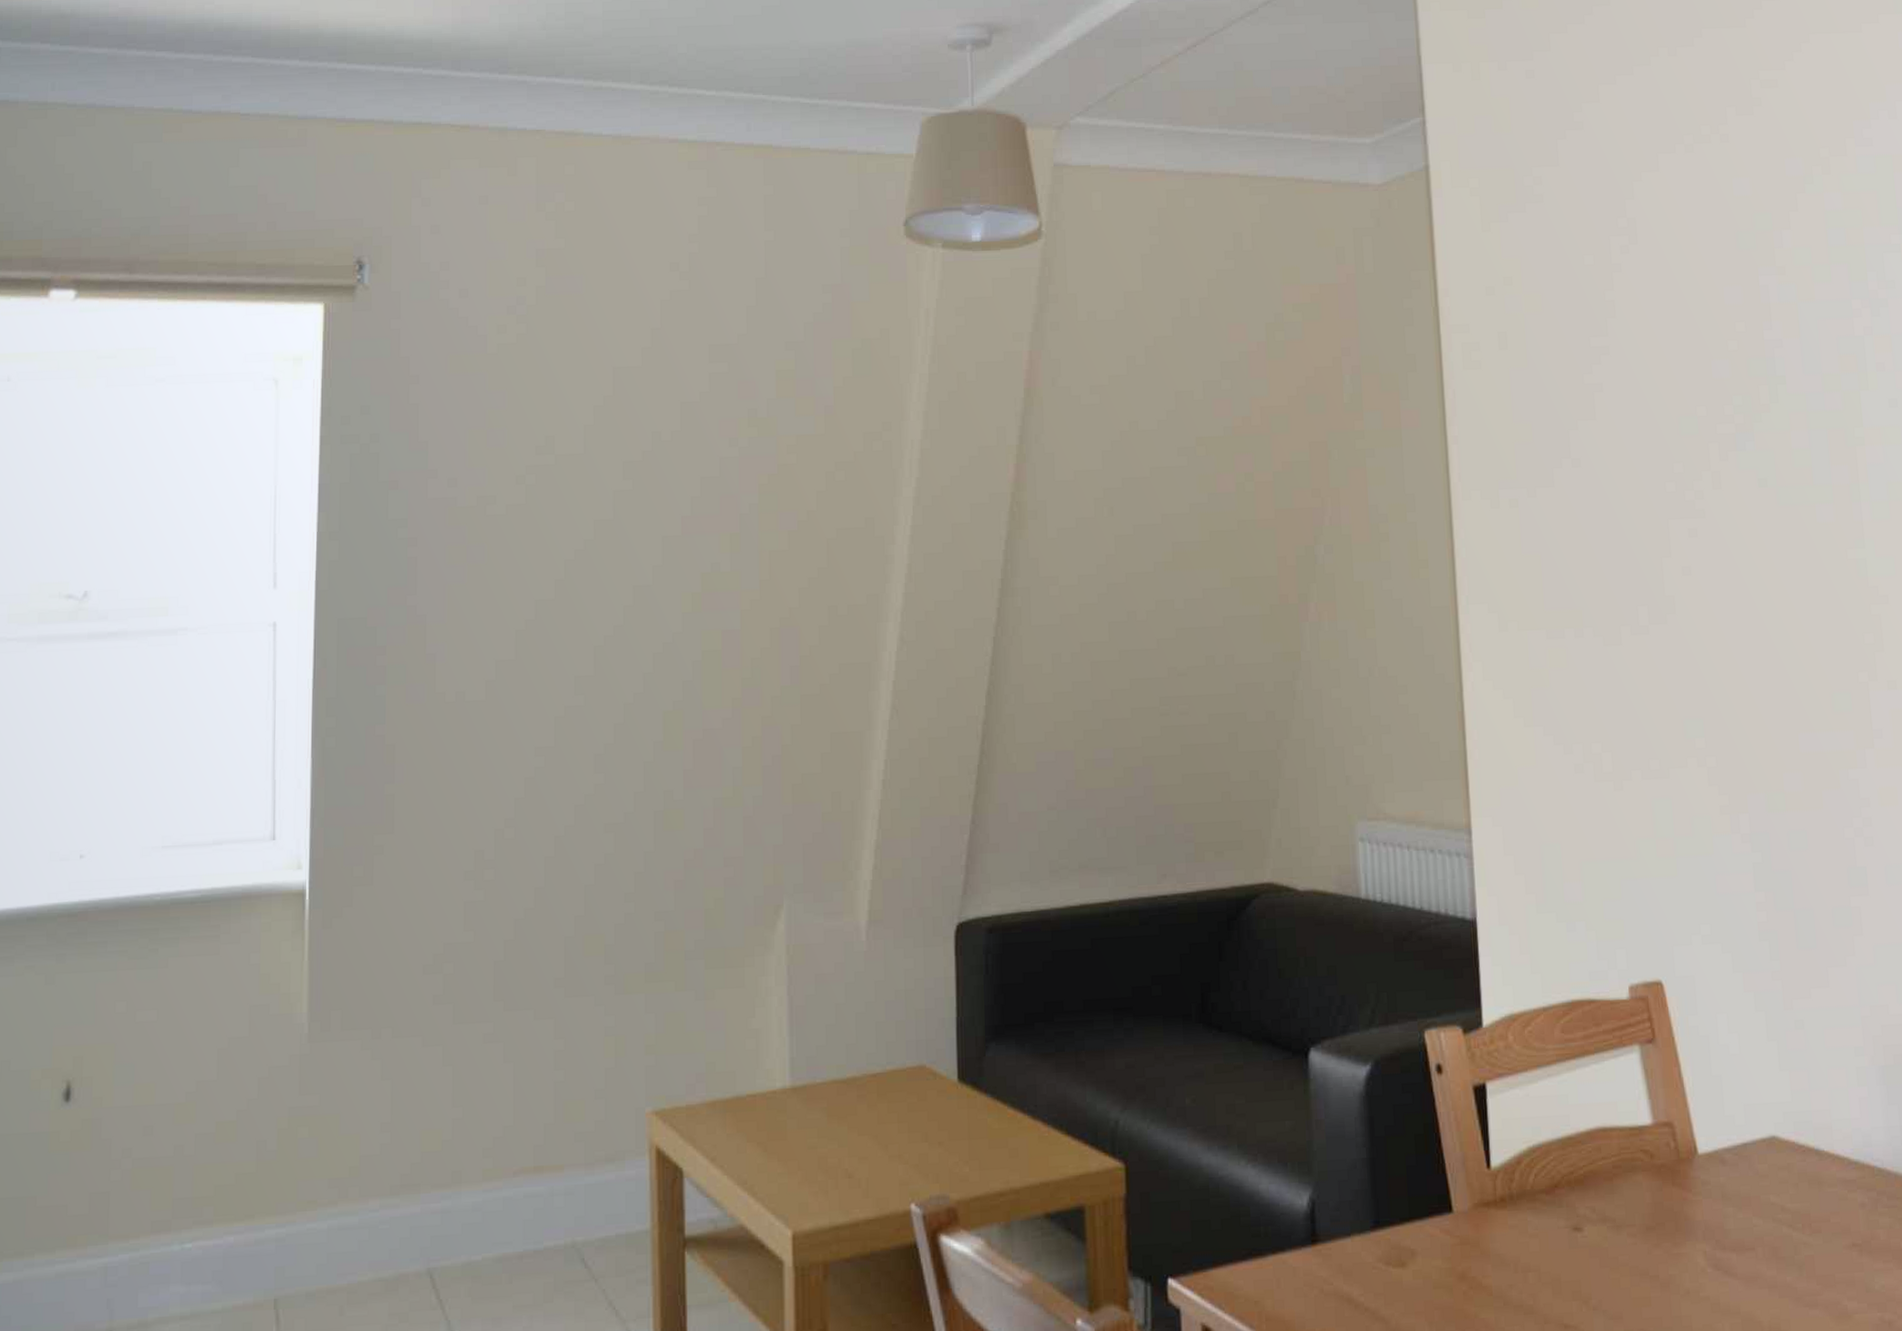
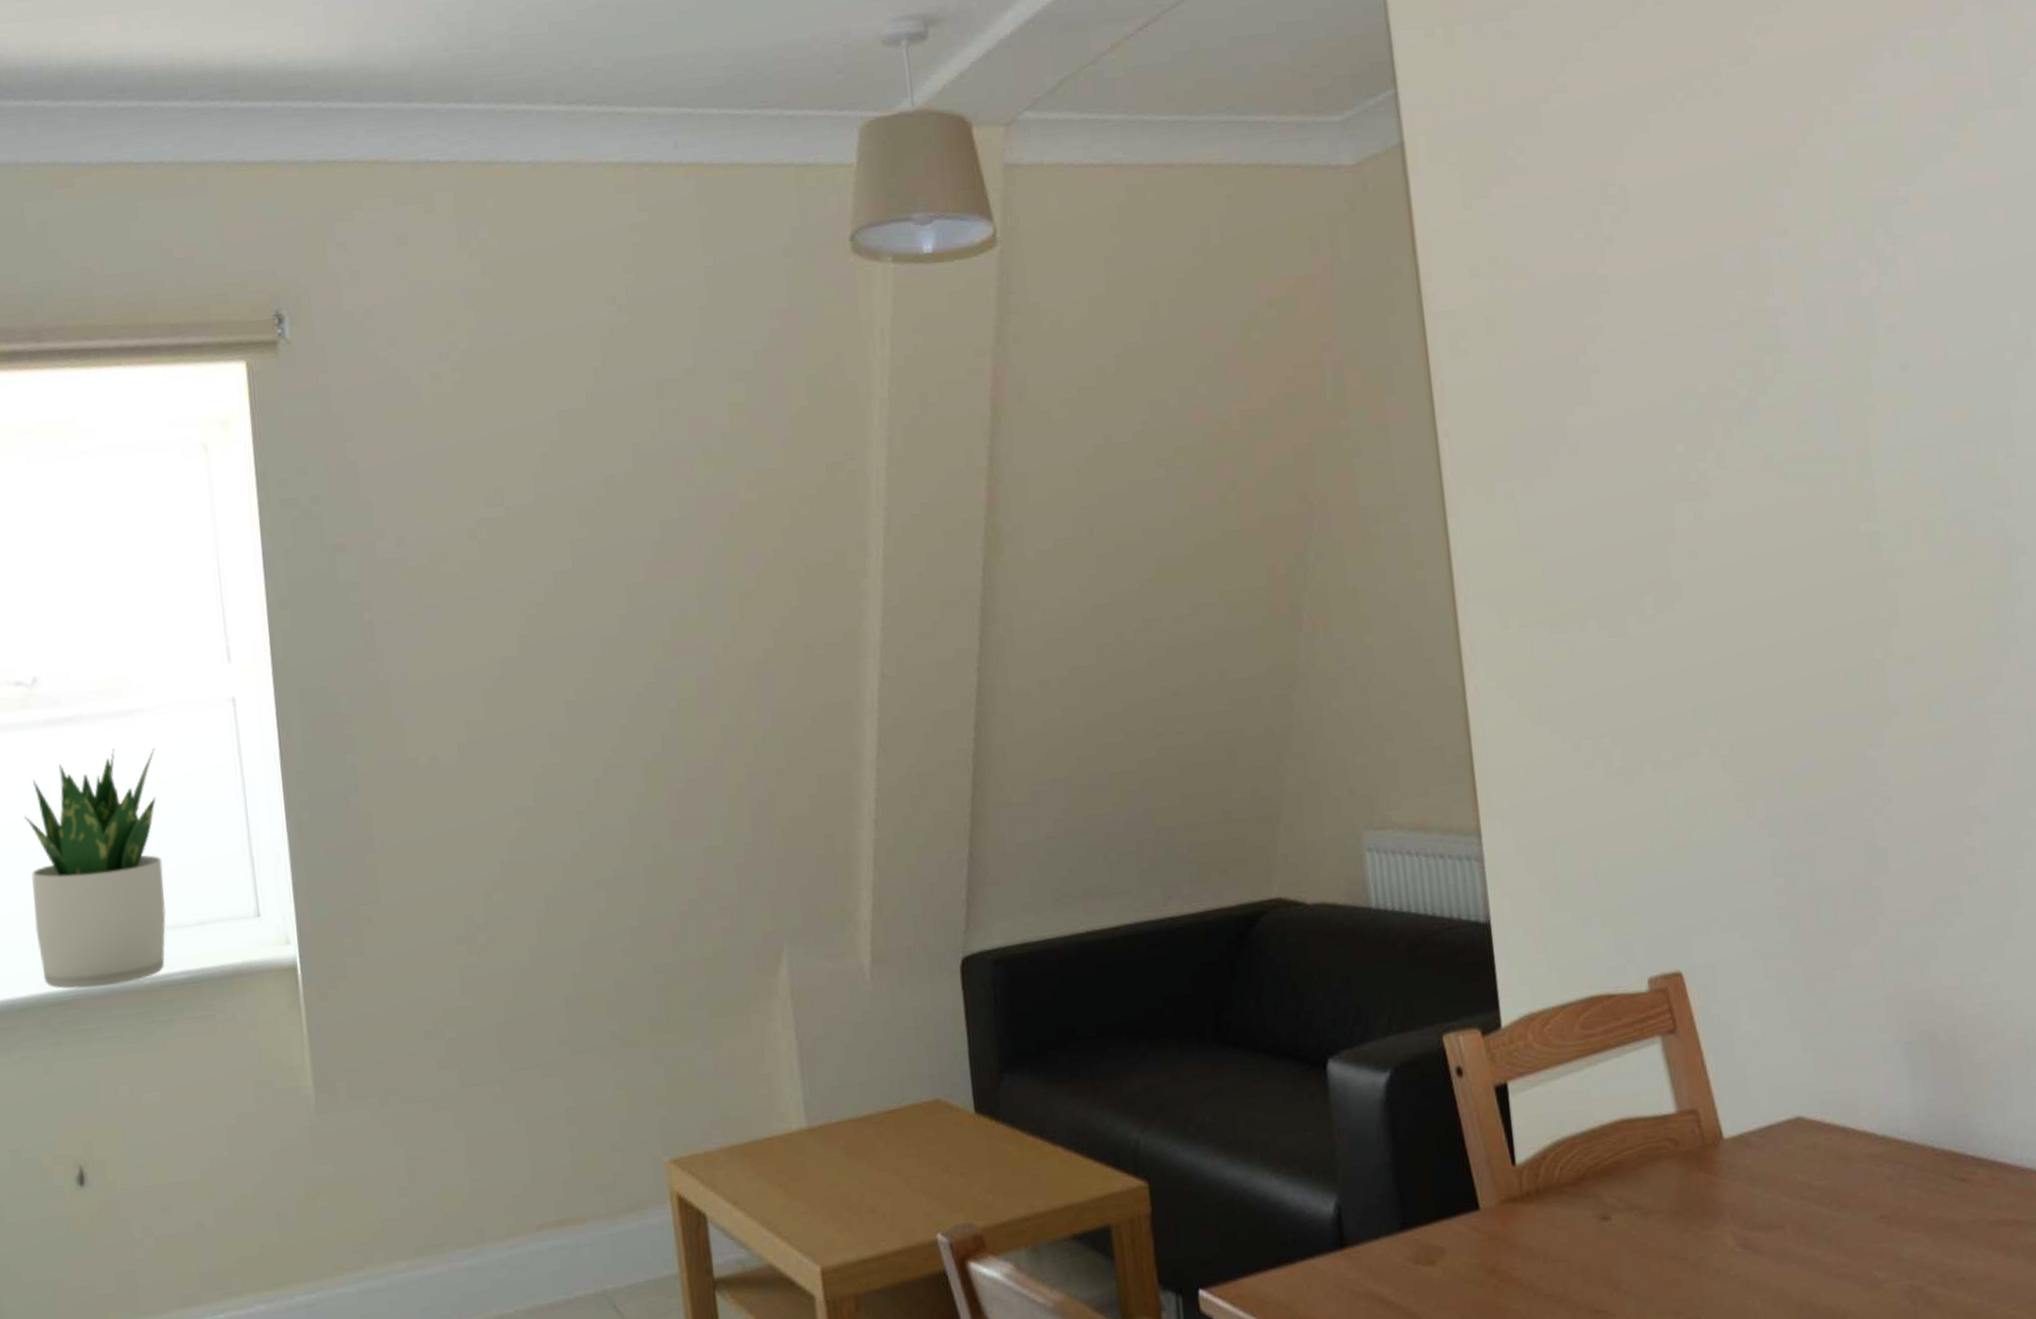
planter: none [55,665,193,902] -> present [23,748,166,990]

